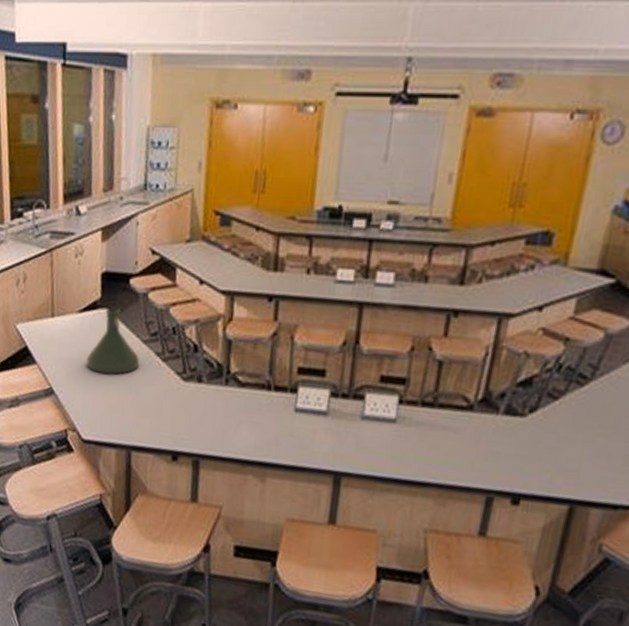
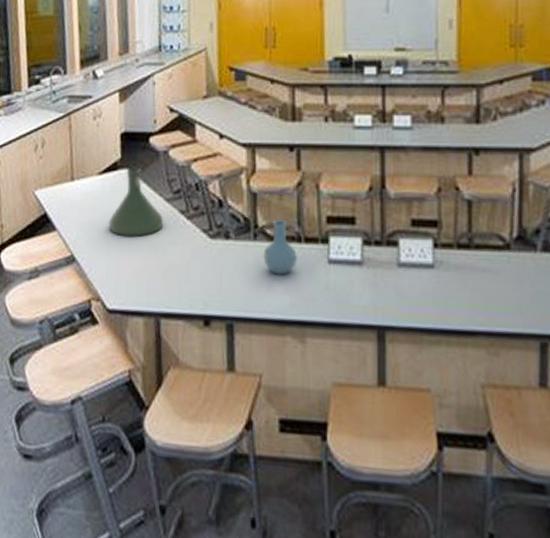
flask: none [232,367,266,420] -> present [263,219,297,275]

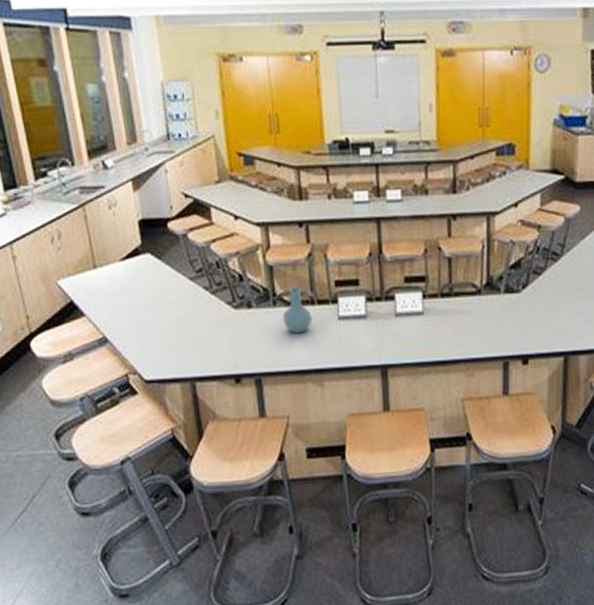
flask: present [107,168,164,238] -> none [135,252,190,315]

